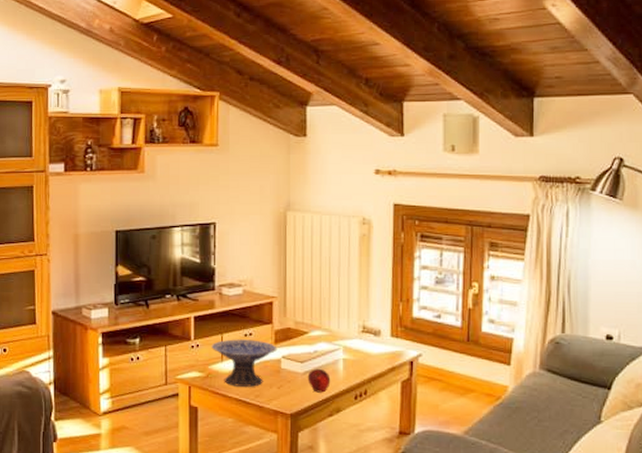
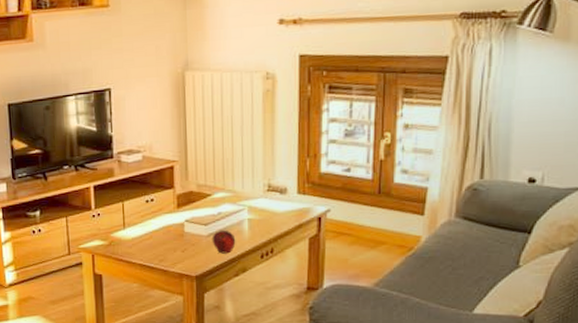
decorative bowl: present [211,339,277,387] -> none [112,205,180,252]

